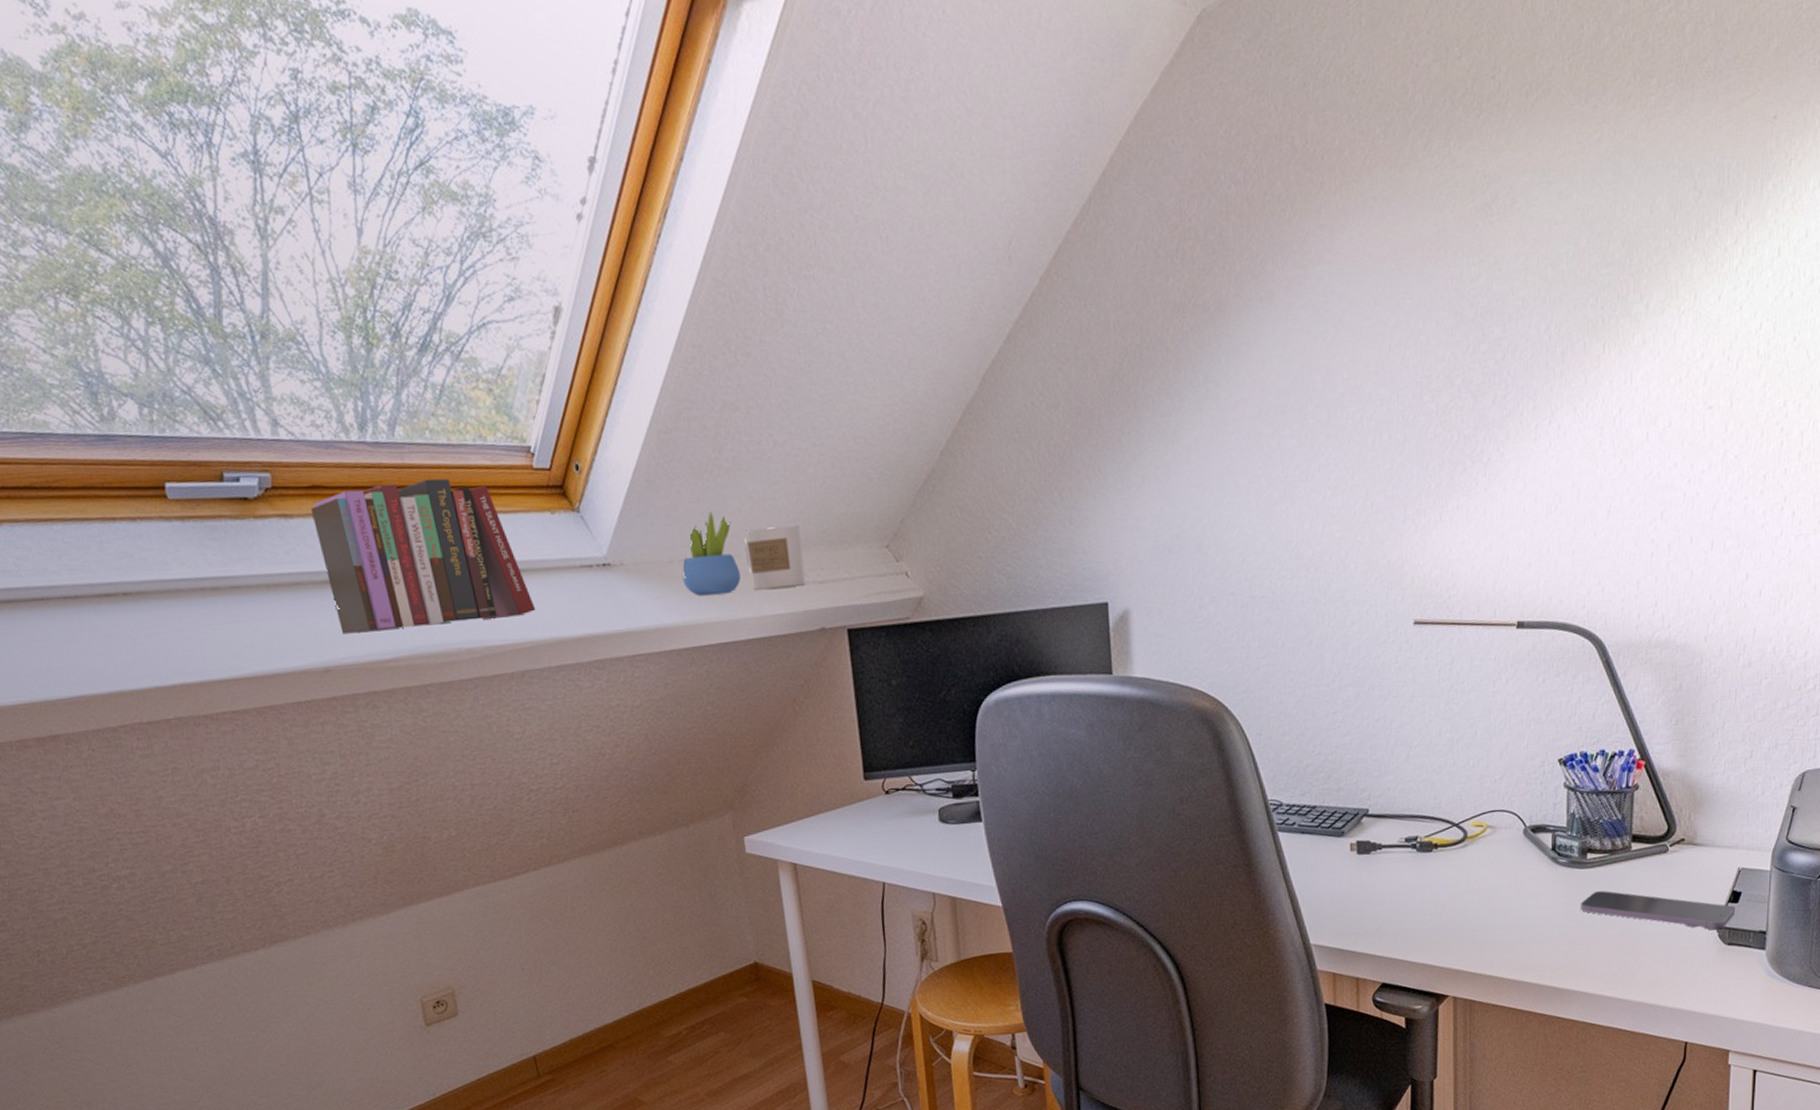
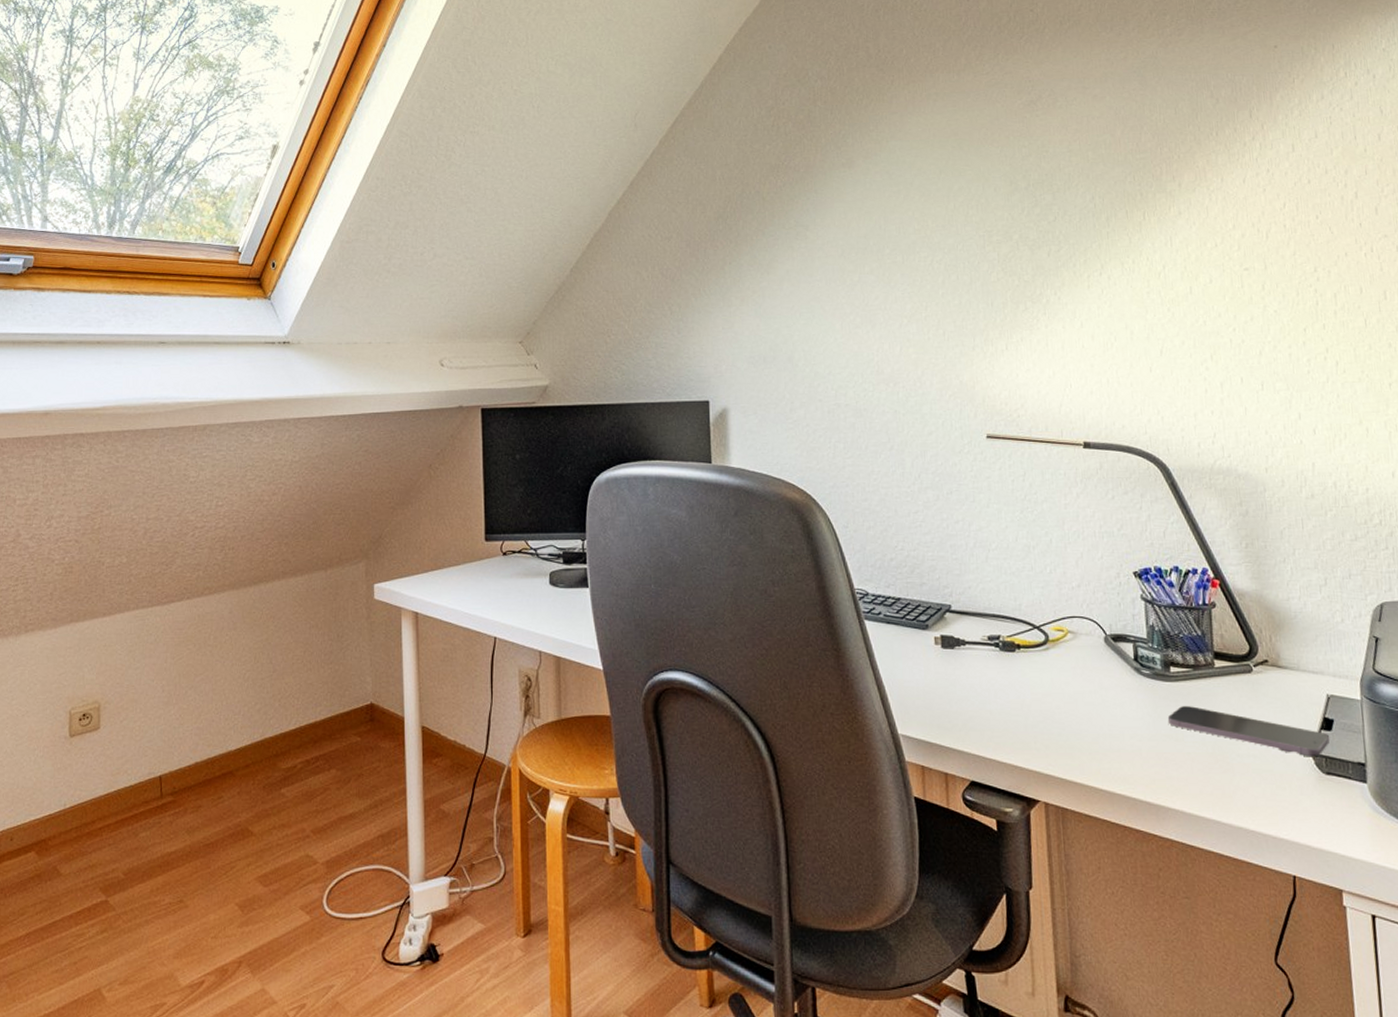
books: present [310,478,536,634] -> none [59,267,224,385]
succulent plant: present [682,511,741,596] -> none [347,305,395,373]
candle: present [743,525,806,591] -> none [401,320,450,372]

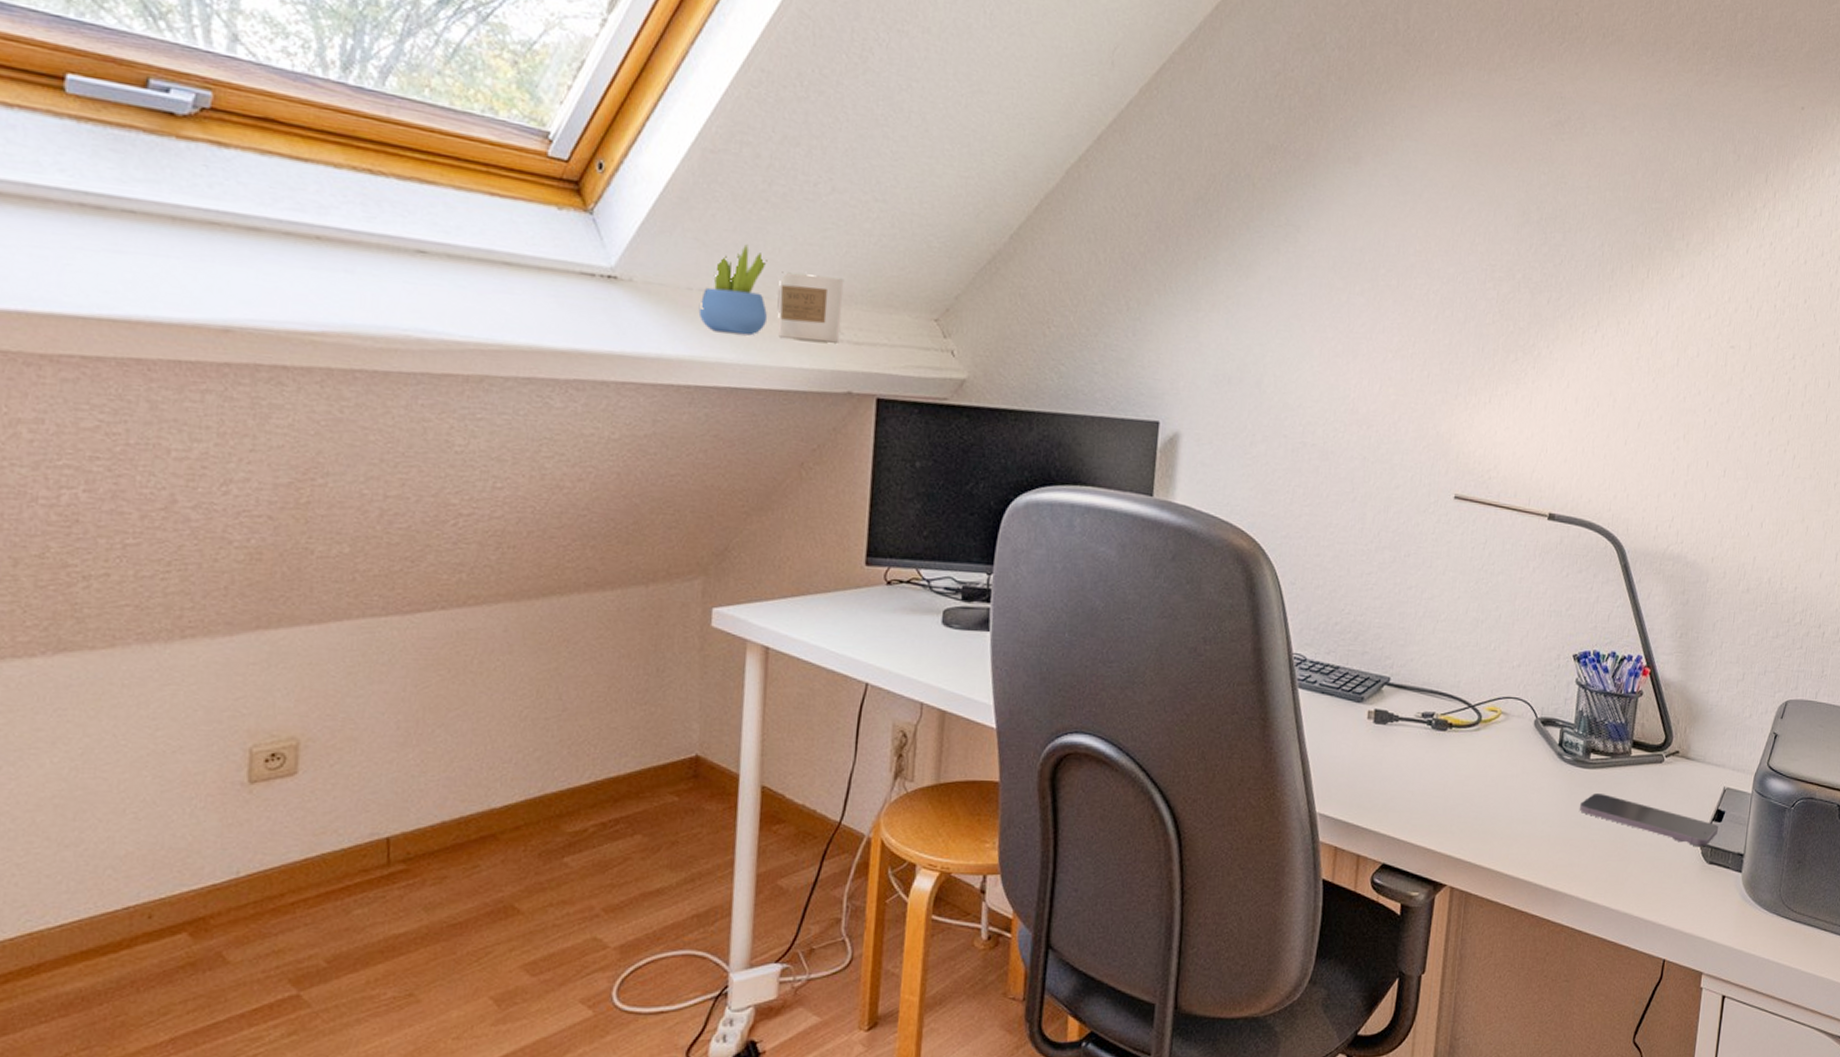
succulent plant: none [347,305,395,373] -> present [698,244,767,336]
candle: none [401,320,450,372] -> present [777,272,844,343]

